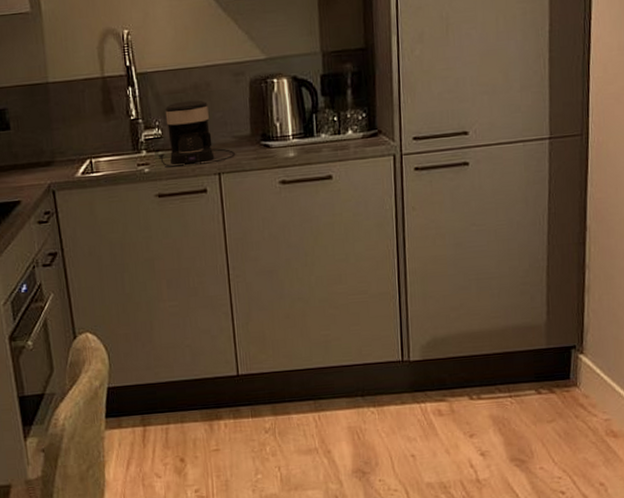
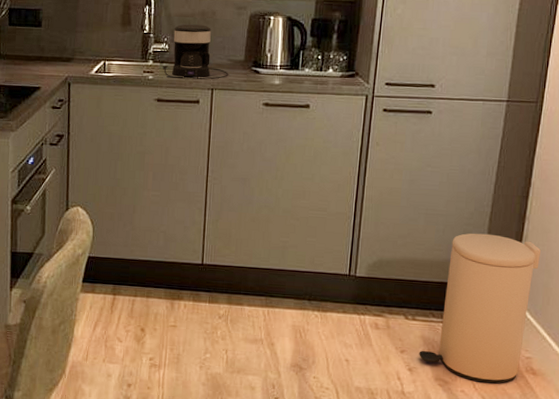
pedal bin: none [490,290,607,456] -> present [419,233,542,384]

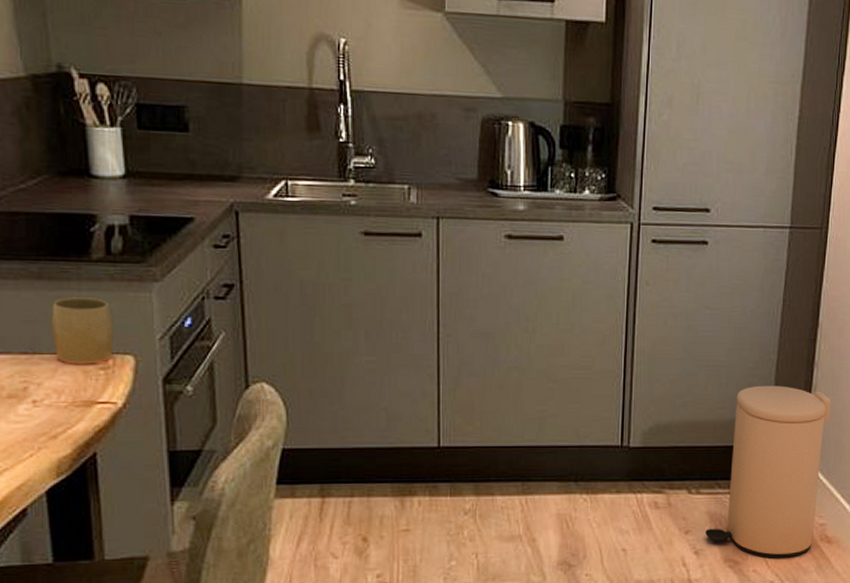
coffee maker: present [163,24,228,80] -> none [369,130,458,206]

